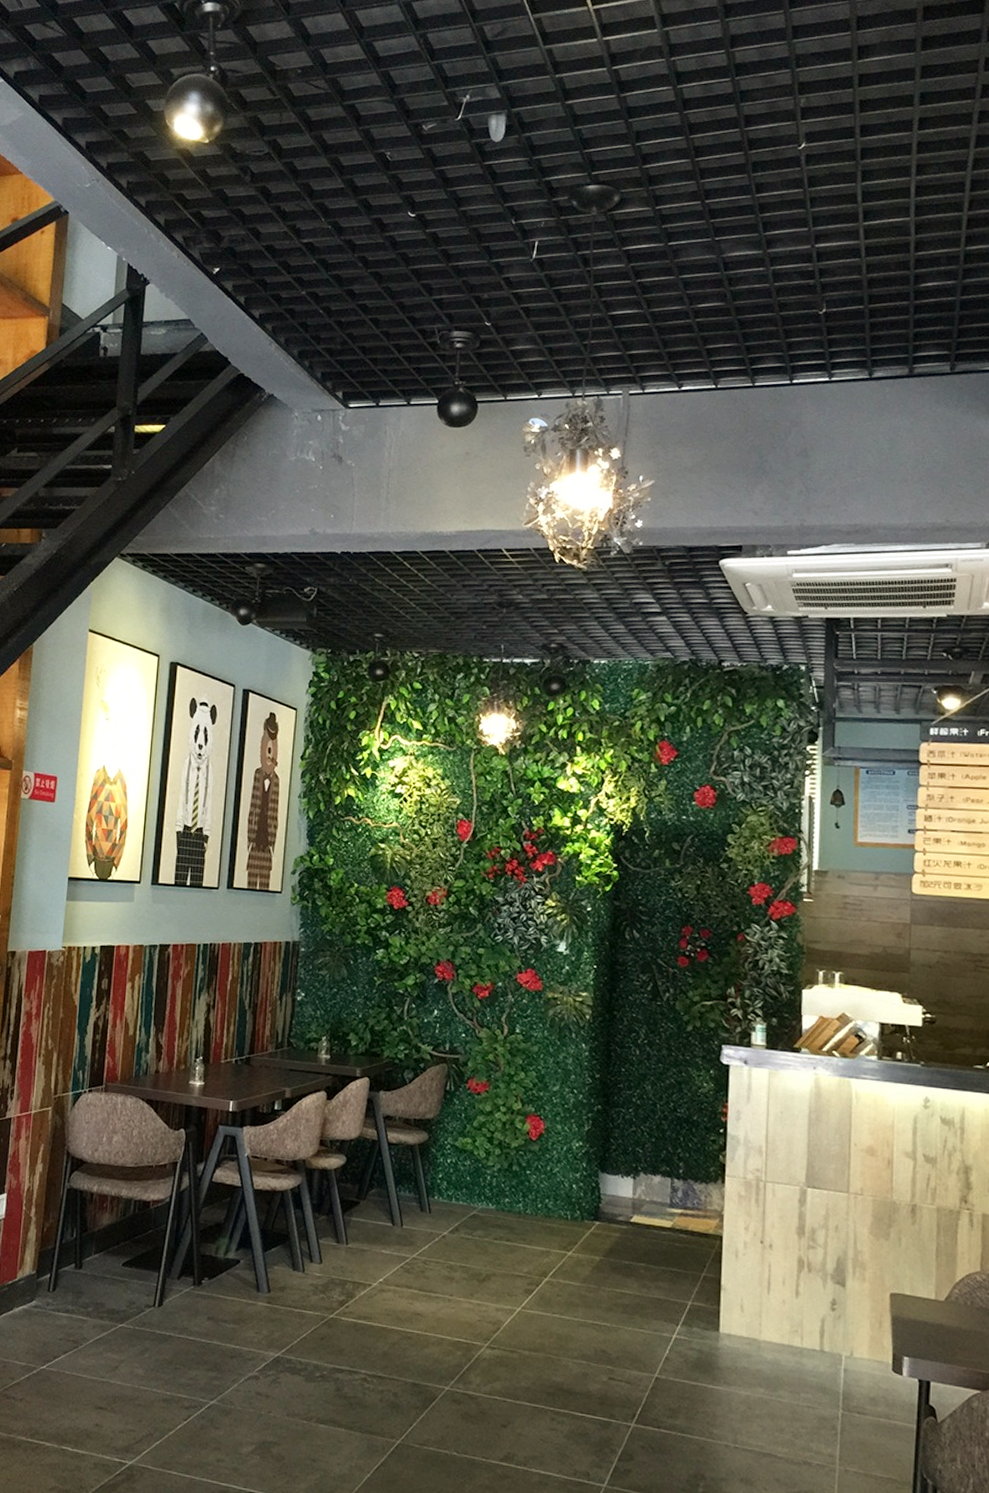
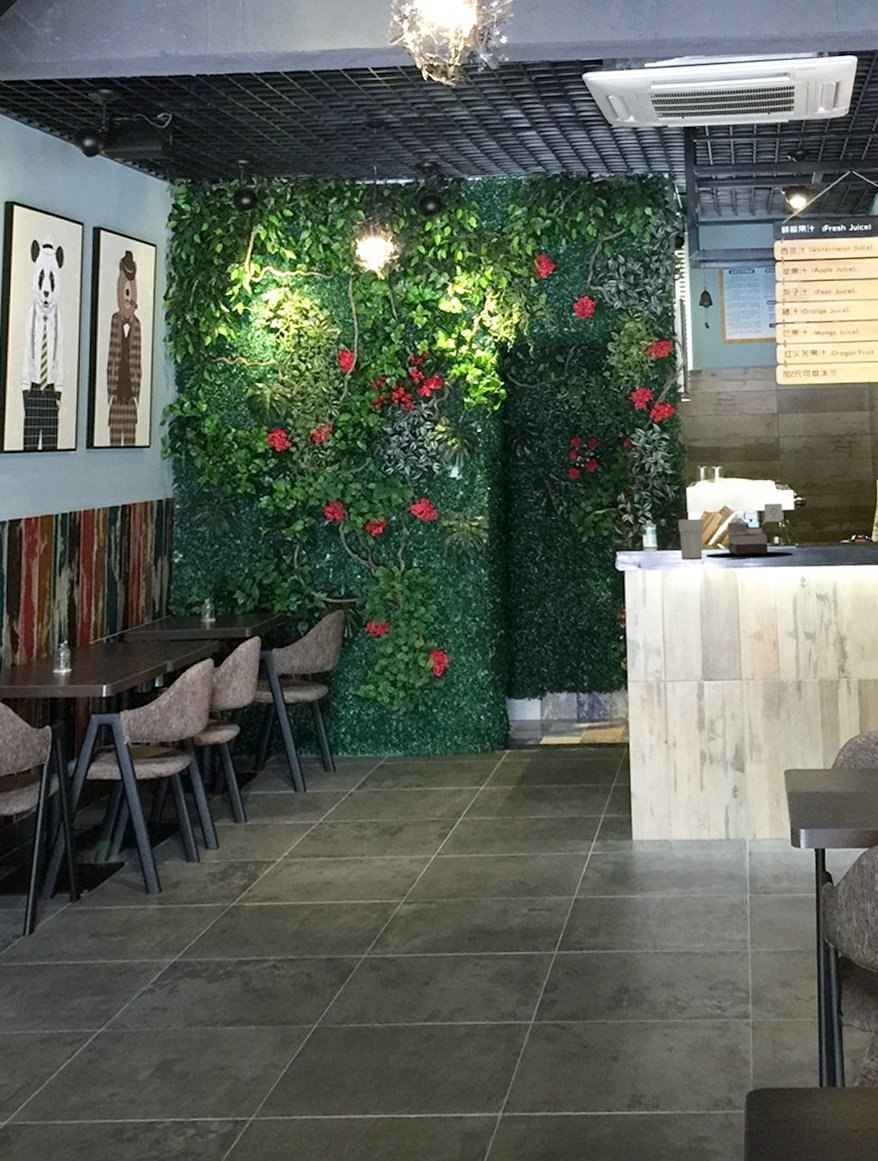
cup: none [790,1020,819,1065] -> present [678,518,704,561]
cash register: none [818,1016,918,1075] -> present [705,503,794,560]

